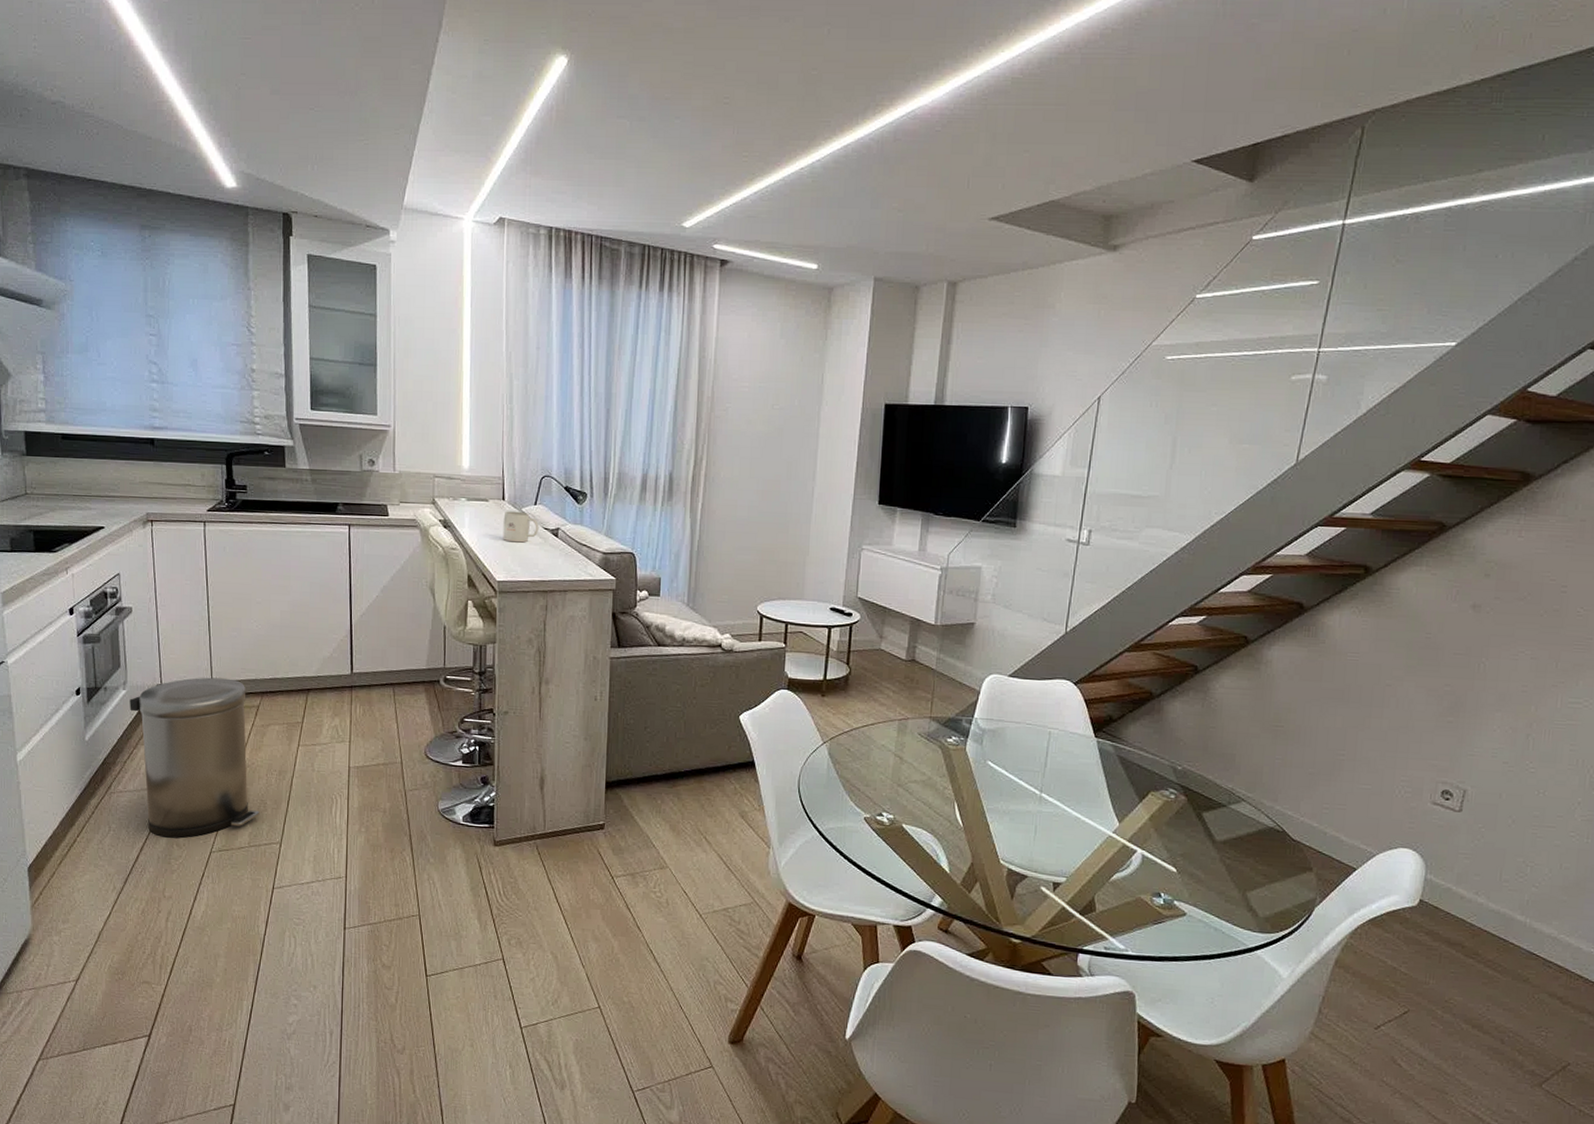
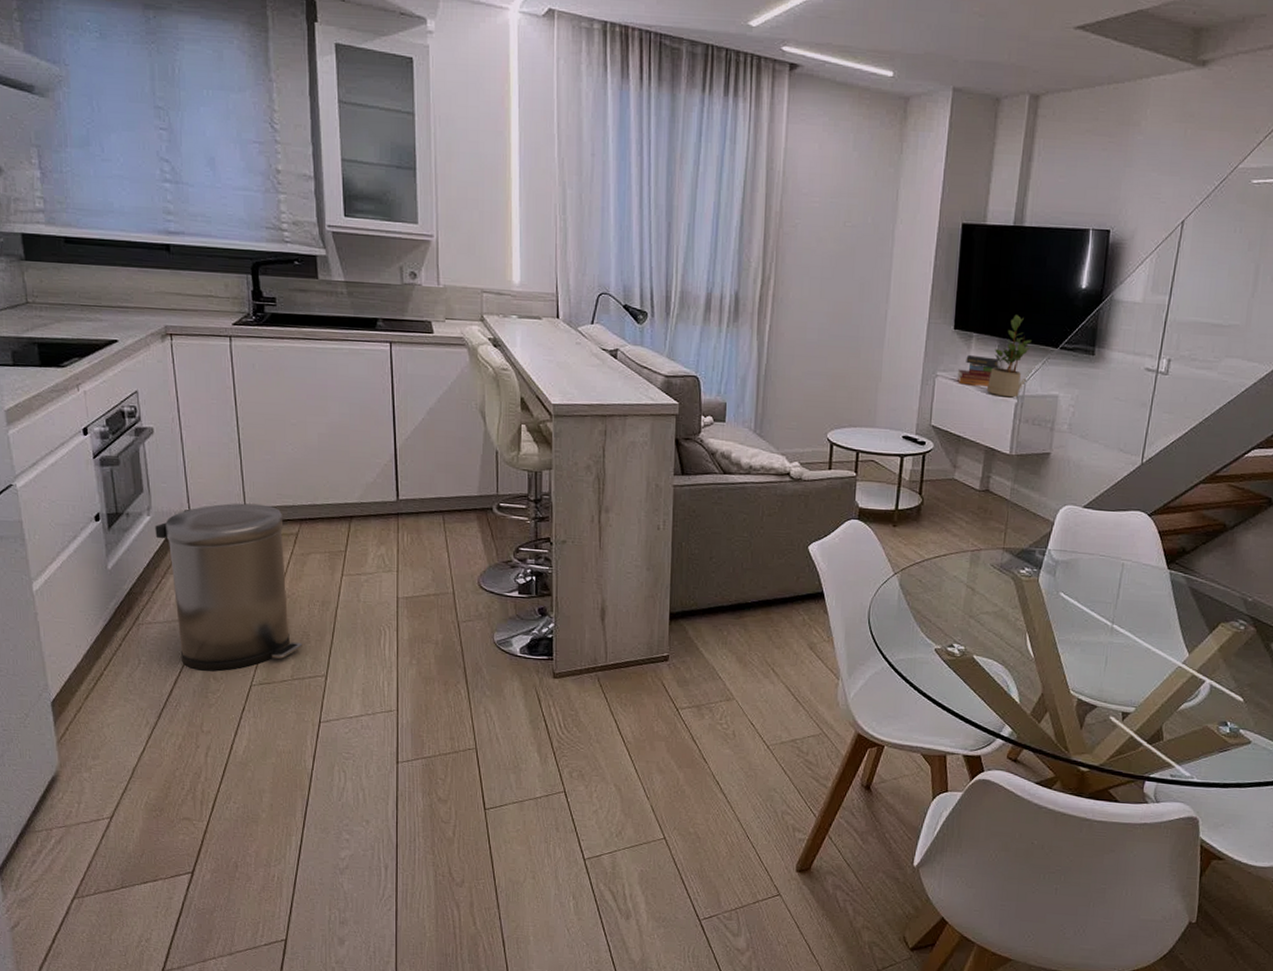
mug: present [503,511,539,543] -> none [558,330,596,364]
books: none [882,528,924,559] -> present [957,354,1000,386]
potted plant: none [911,490,954,570] -> present [986,315,1032,398]

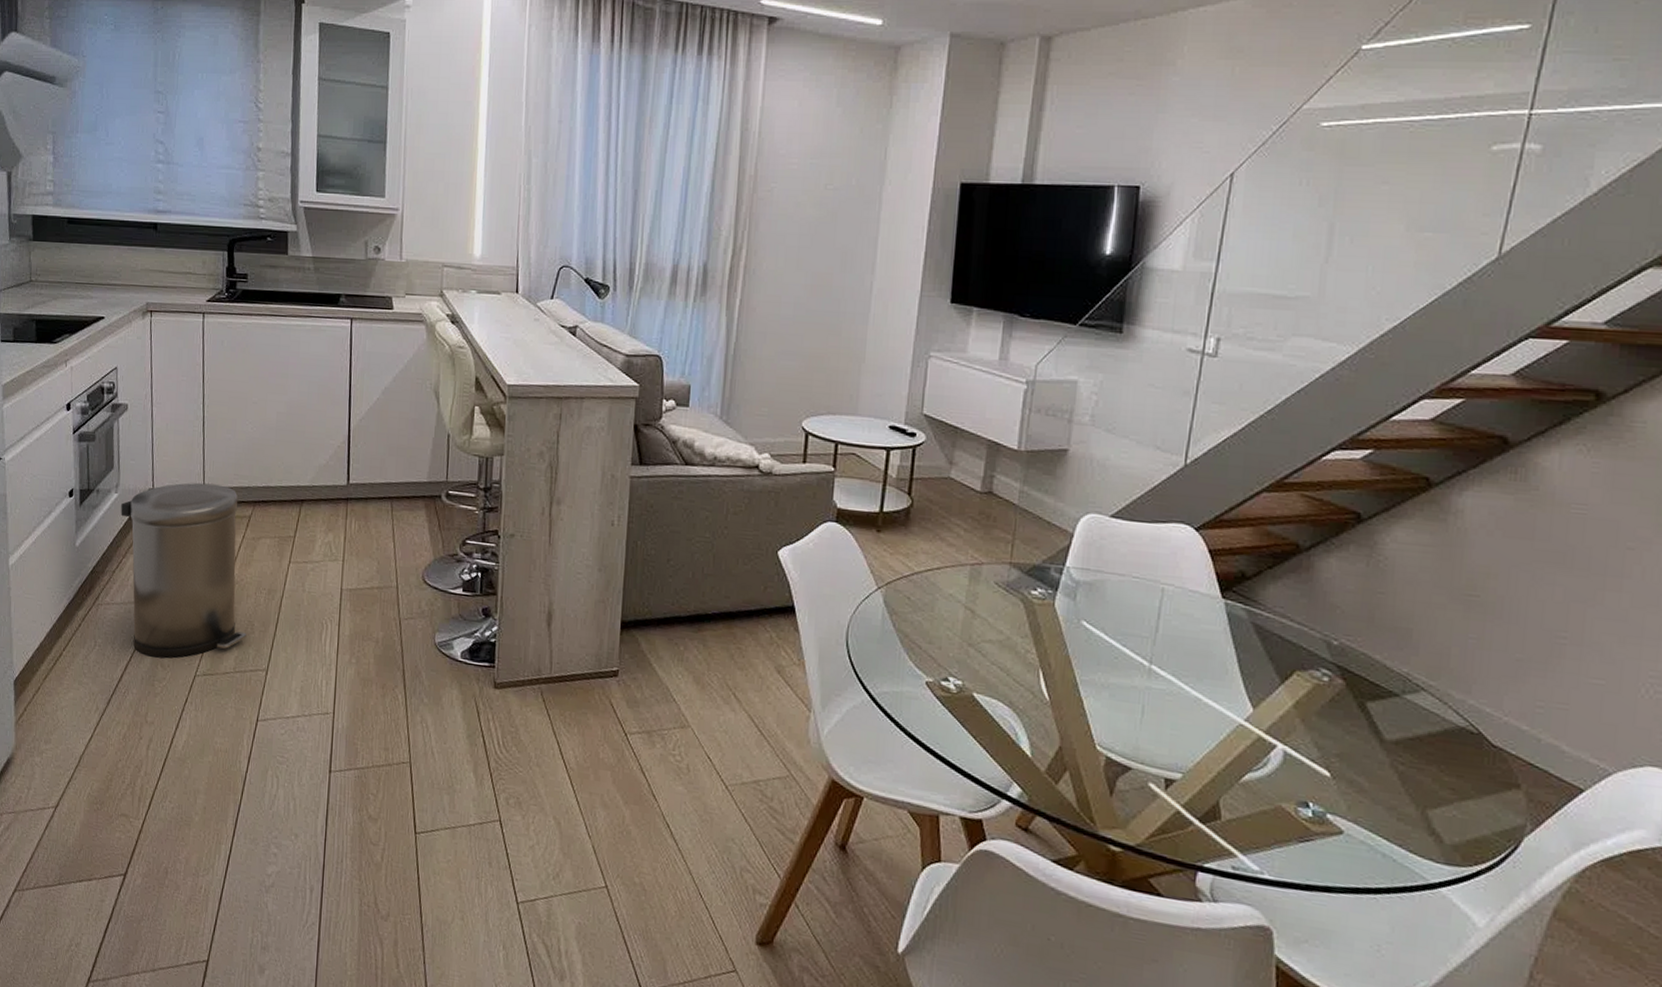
books: present [957,354,1000,386] -> none [954,332,1006,369]
potted plant: present [986,315,1032,398] -> none [989,286,1044,383]

